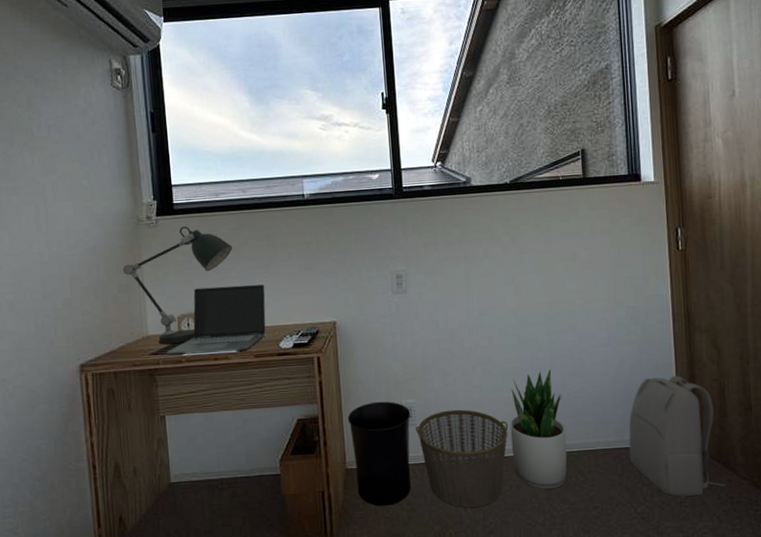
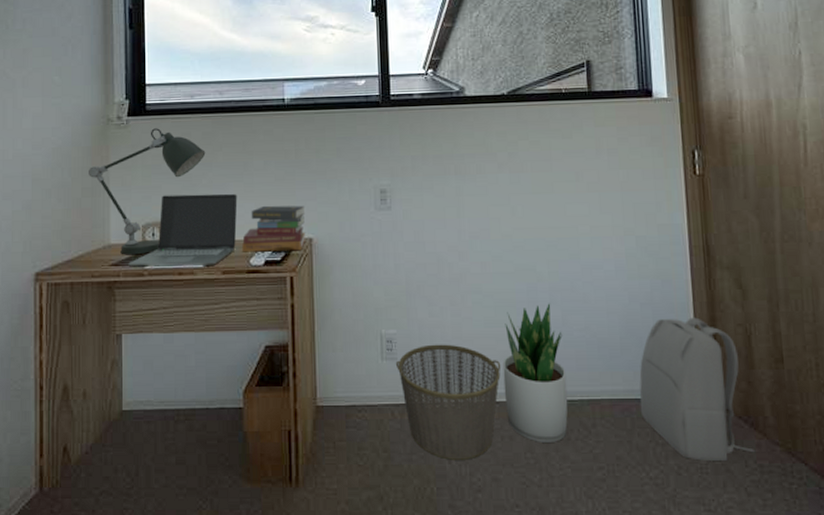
books: none [271,292,331,337] -> present [242,205,306,252]
waste bin: present [347,401,411,506] -> none [320,330,392,452]

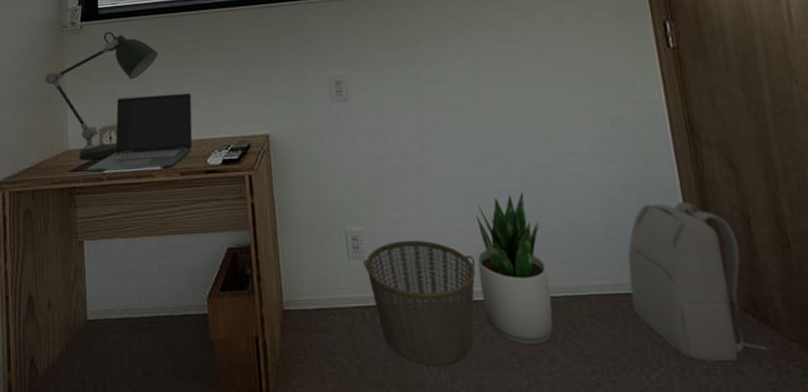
books: present [242,205,306,252] -> none [198,101,263,152]

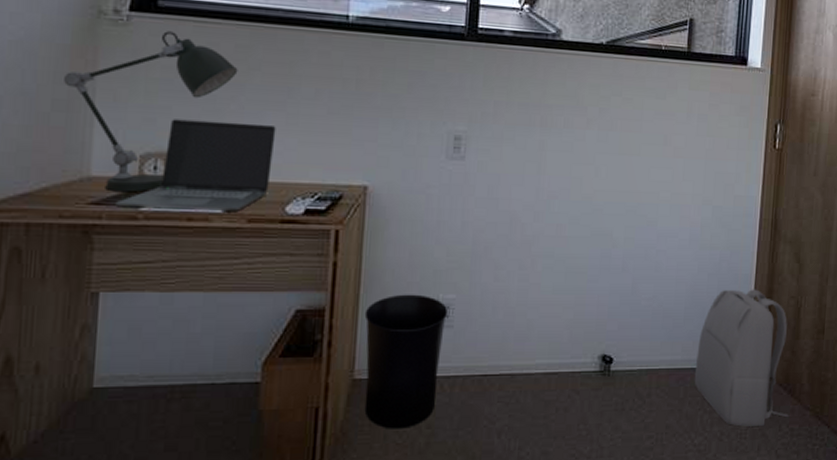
waste bin: none [283,228,360,359] -> present [364,294,449,429]
basket: present [362,240,476,366] -> none [450,311,565,435]
planter: present [476,192,554,346] -> none [564,270,630,415]

